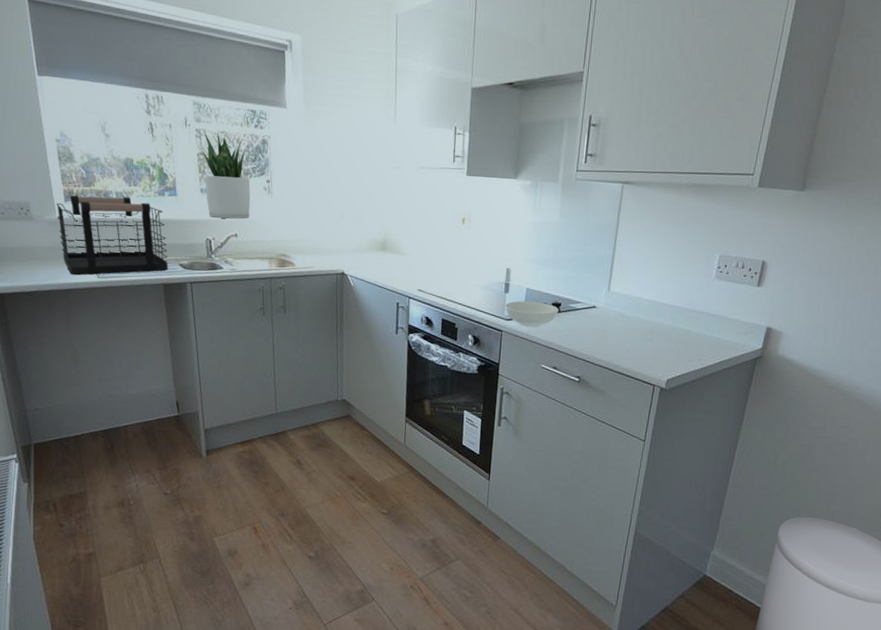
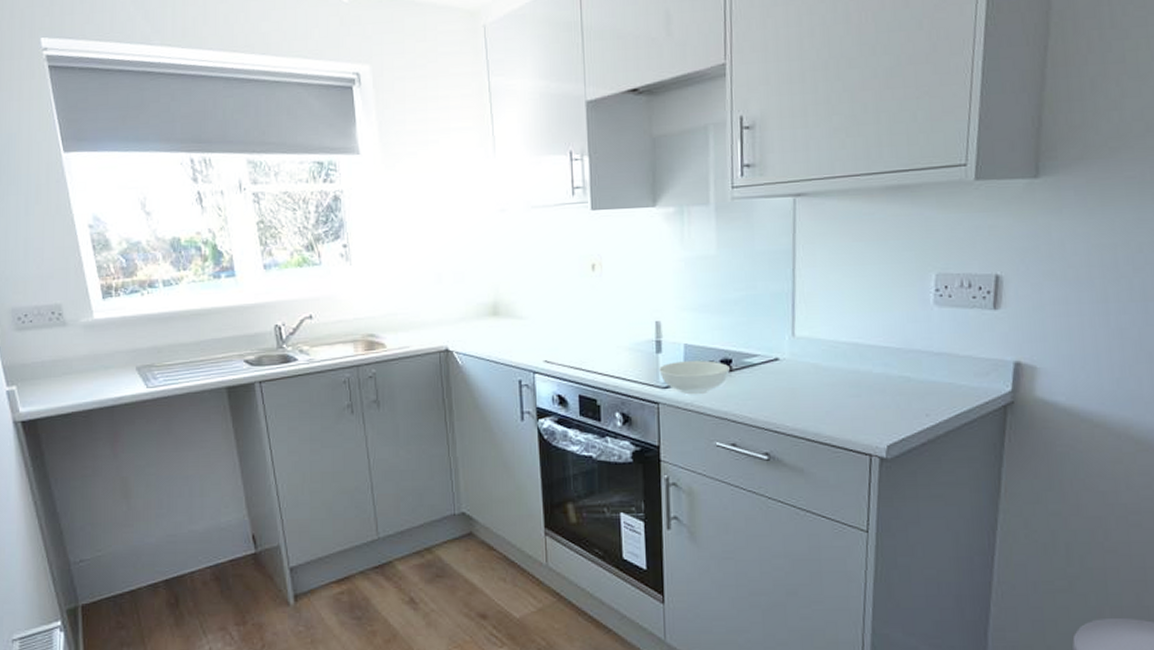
dish rack: present [57,195,168,275] -> none [93,284,231,387]
planter: present [202,132,251,220] -> none [262,193,325,299]

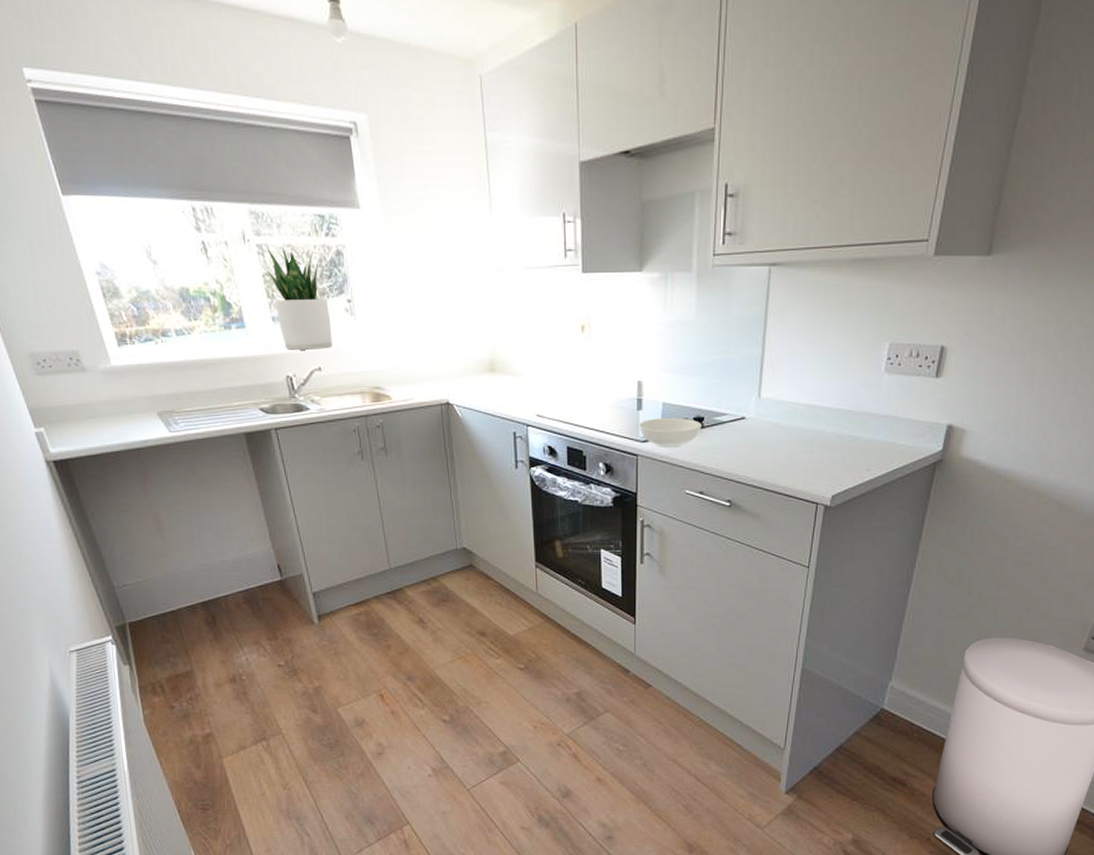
planter: none [262,193,325,299] -> present [266,246,333,351]

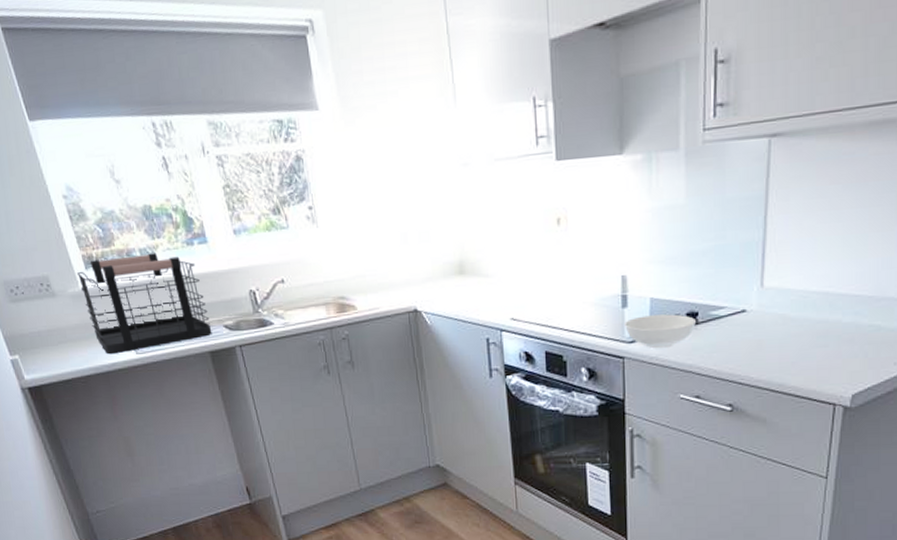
dish rack: none [109,334,248,430] -> present [77,252,212,354]
planter: present [266,246,333,351] -> none [226,155,295,264]

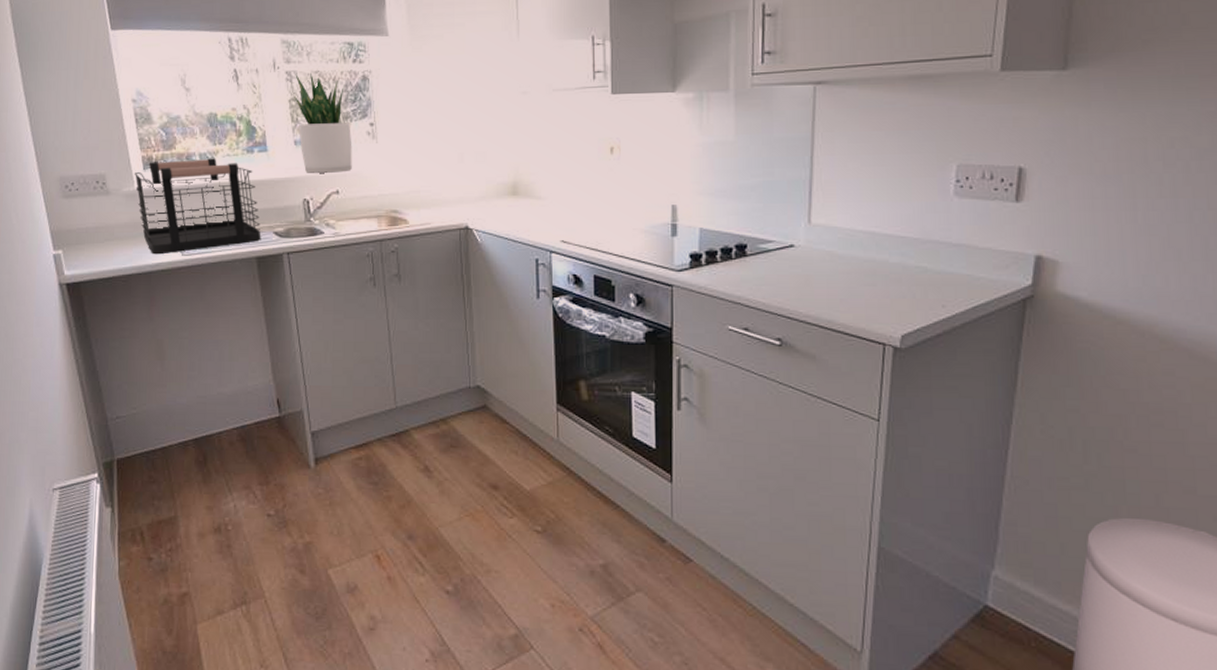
planter: none [226,155,295,264] -> present [294,72,352,174]
bowl: present [625,314,696,349] -> none [674,245,744,279]

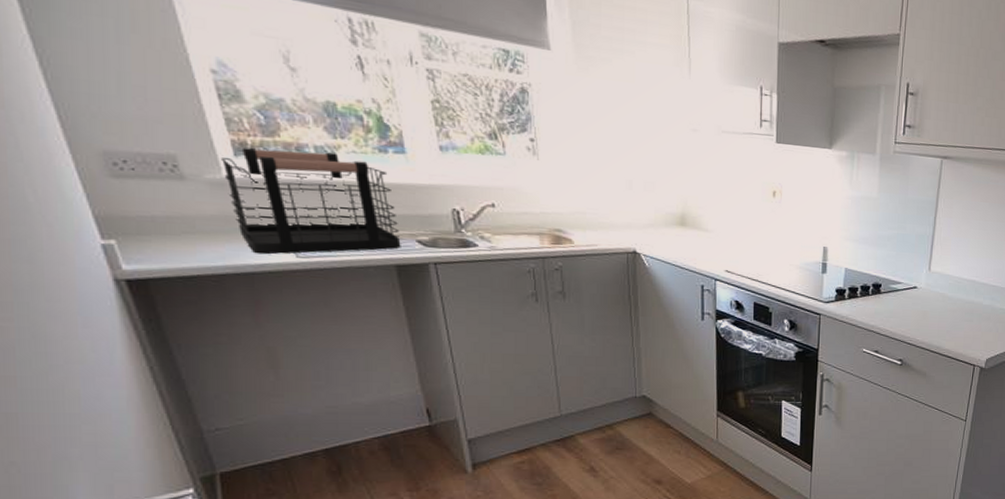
planter: present [294,72,352,174] -> none [438,73,510,186]

